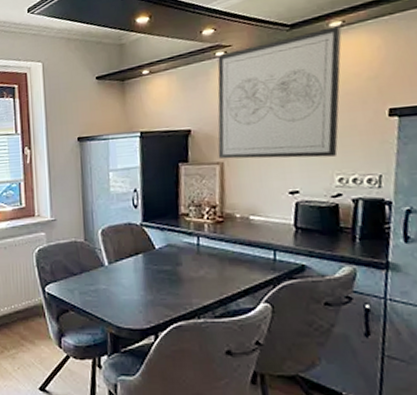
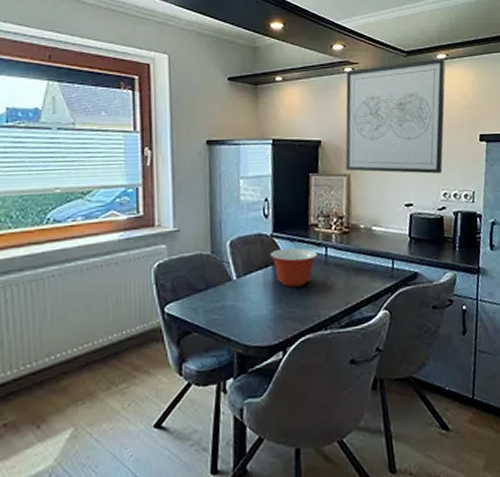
mixing bowl: none [139,236,189,275] -> present [269,247,317,288]

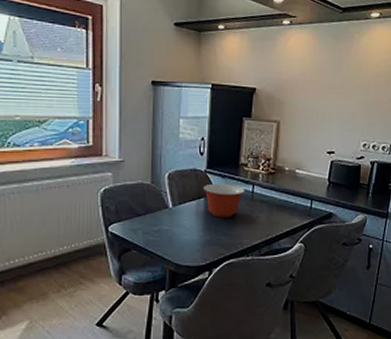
wall art: present [345,59,446,174] -> none [276,17,379,125]

